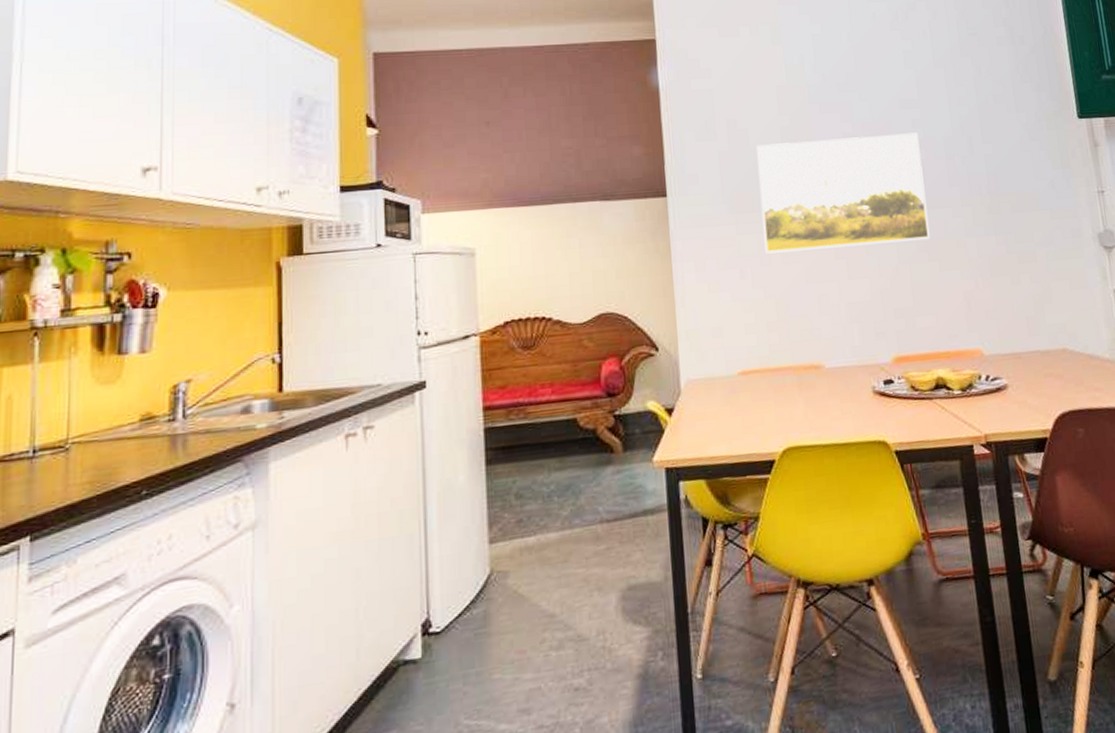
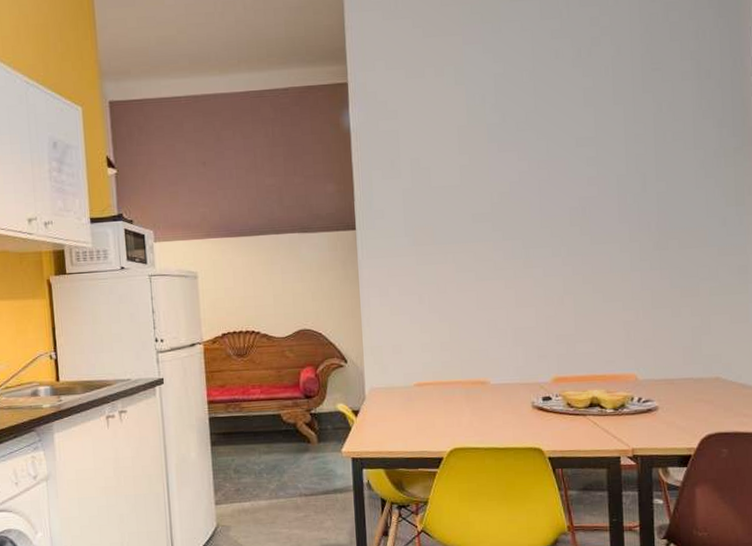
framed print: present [756,132,931,254] -> none [437,170,596,282]

